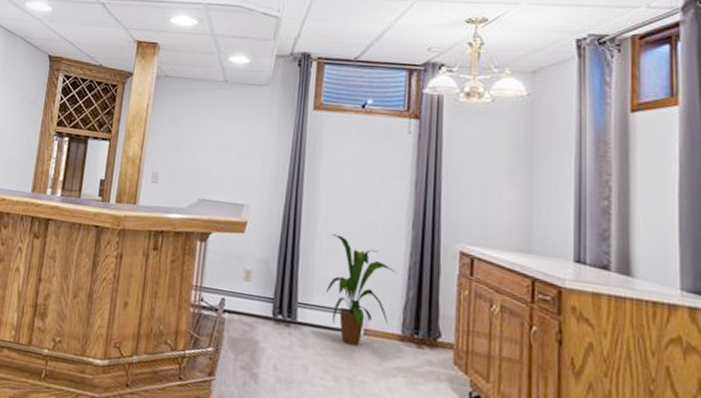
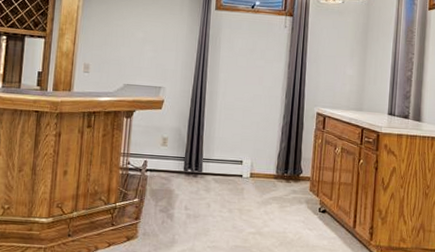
house plant: present [325,234,397,346] -> none [223,106,274,186]

